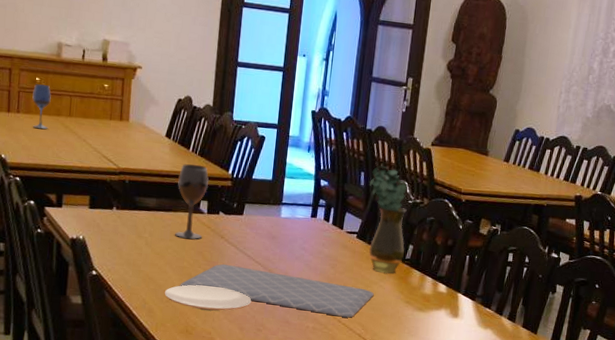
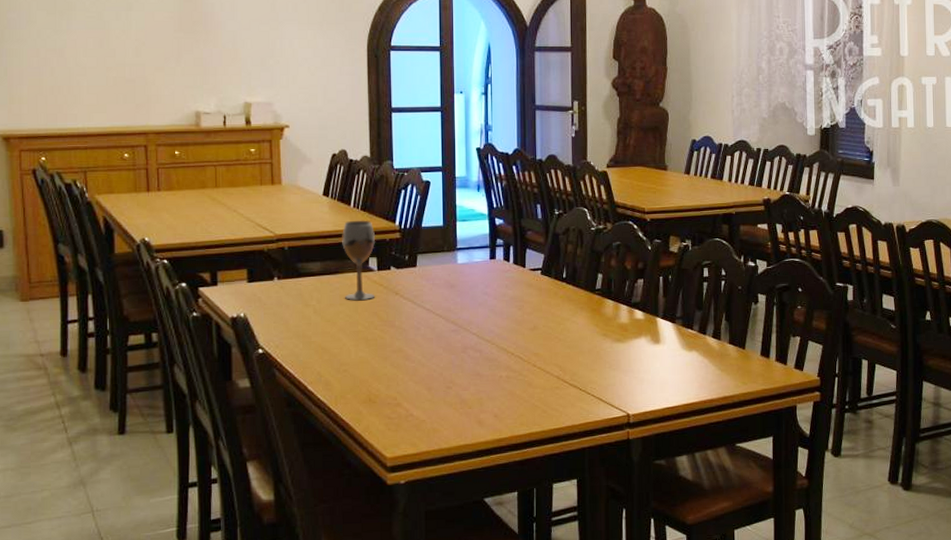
wineglass: present [32,84,51,130] -> none [173,158,194,205]
plate: present [164,284,252,311] -> none [340,347,437,375]
placemat: present [180,263,374,318] -> none [357,321,567,361]
vase: present [369,162,407,274] -> none [547,192,594,308]

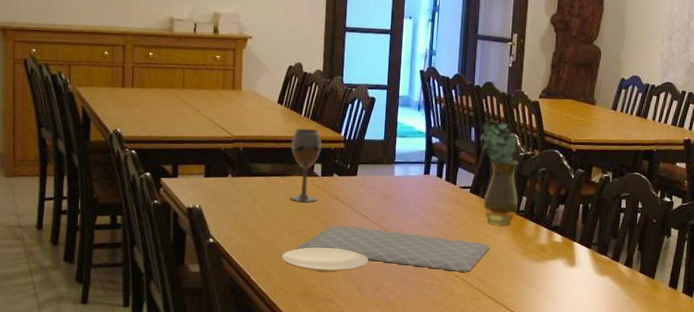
plate: none [340,347,437,375] -> present [281,247,369,273]
placemat: none [357,321,567,361] -> present [297,225,490,272]
vase: none [547,192,594,308] -> present [480,117,518,226]

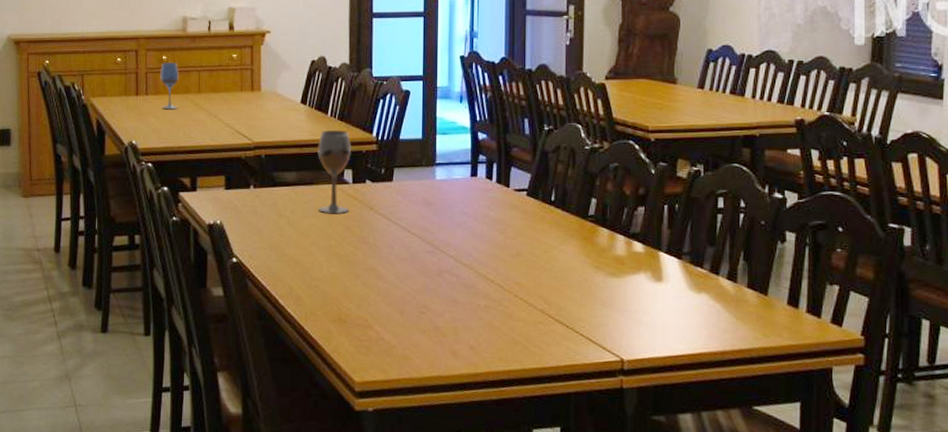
wineglass: none [146,59,165,103] -> present [160,63,179,110]
plate: present [281,247,369,273] -> none [312,264,411,294]
placemat: present [297,225,490,272] -> none [328,238,555,291]
vase: present [480,117,518,226] -> none [536,106,586,235]

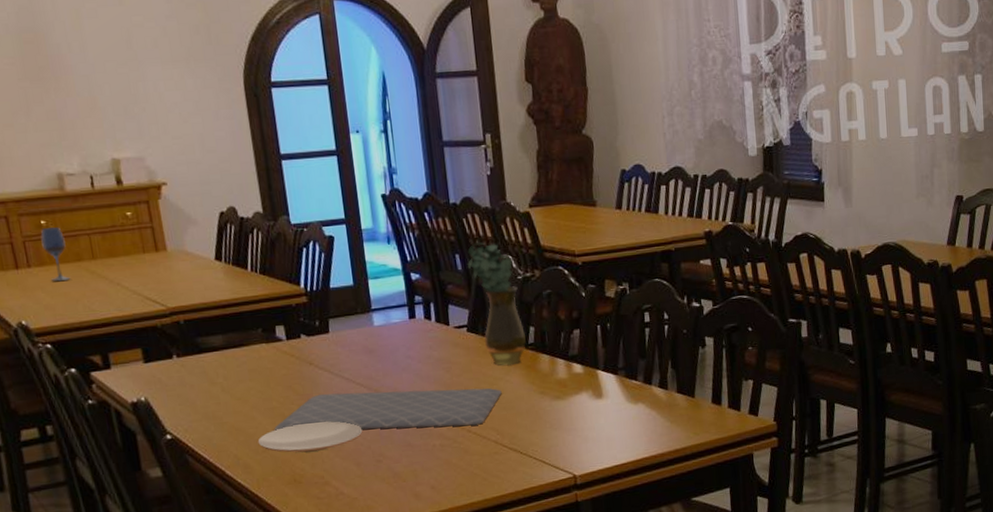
plate: none [312,264,411,294] -> present [257,421,363,453]
wine glass: present [318,130,351,213] -> none [242,285,287,375]
placemat: none [328,238,555,291] -> present [274,388,502,431]
vase: none [536,106,586,235] -> present [468,239,526,366]

